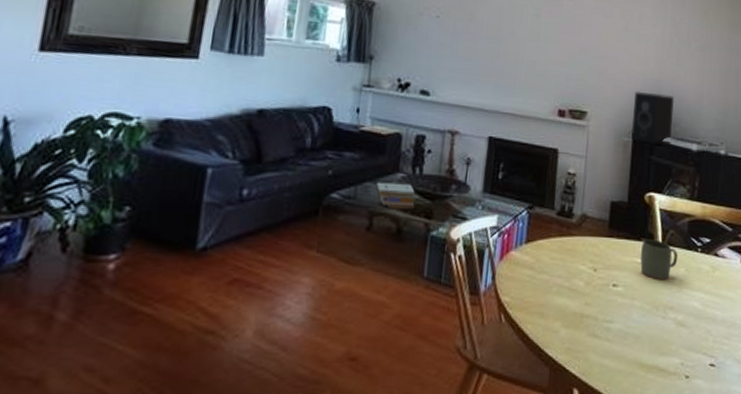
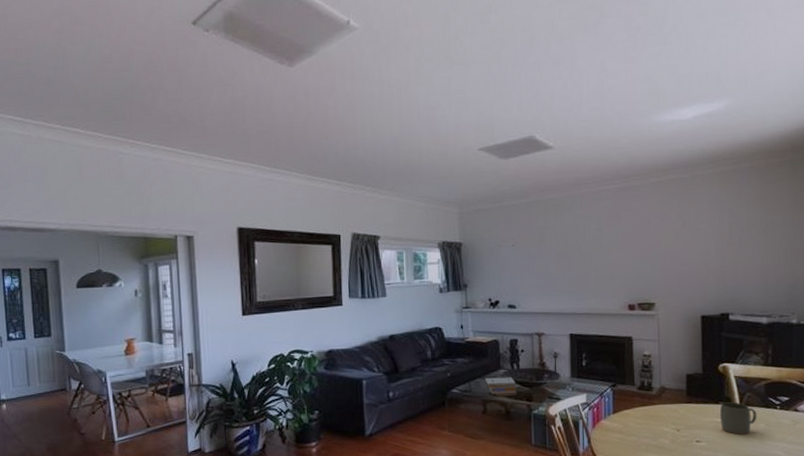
speaker: present [631,90,675,147] -> none [699,278,740,324]

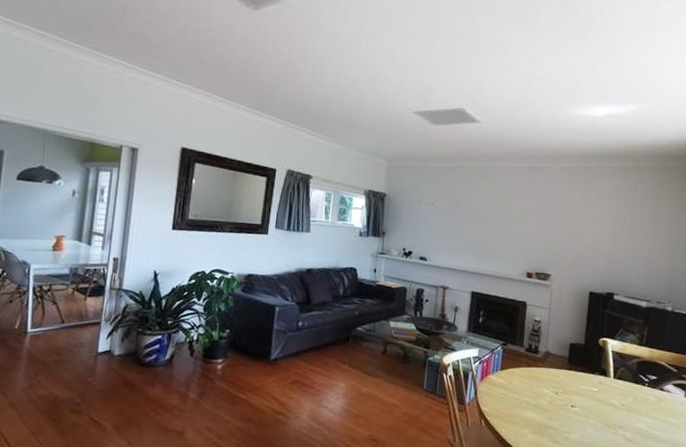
mug: present [719,402,757,434] -> none [594,373,628,405]

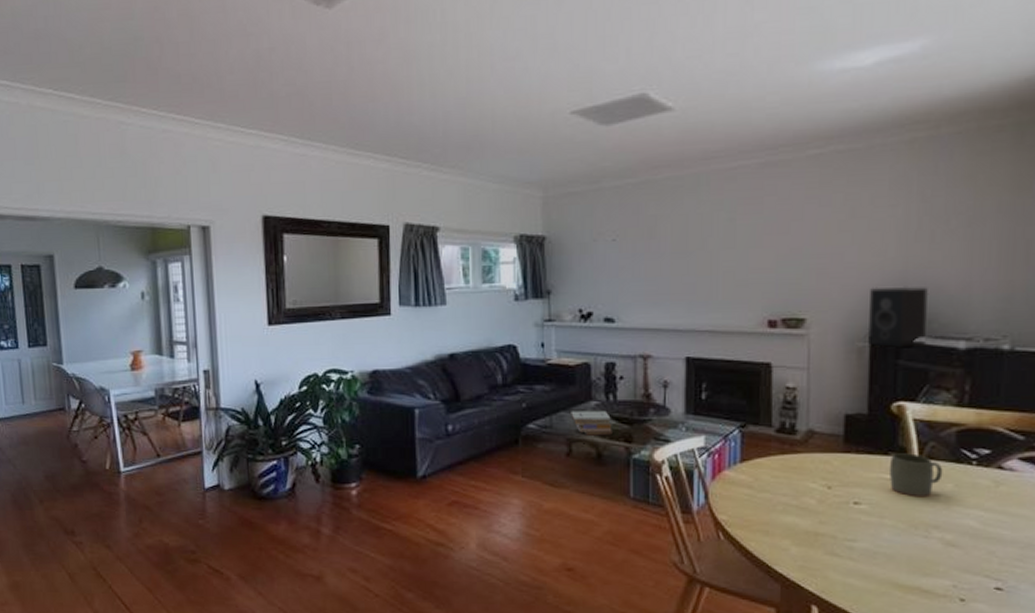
speaker: none [588,258,627,303] -> present [867,286,929,348]
mug: none [594,373,628,405] -> present [888,453,943,496]

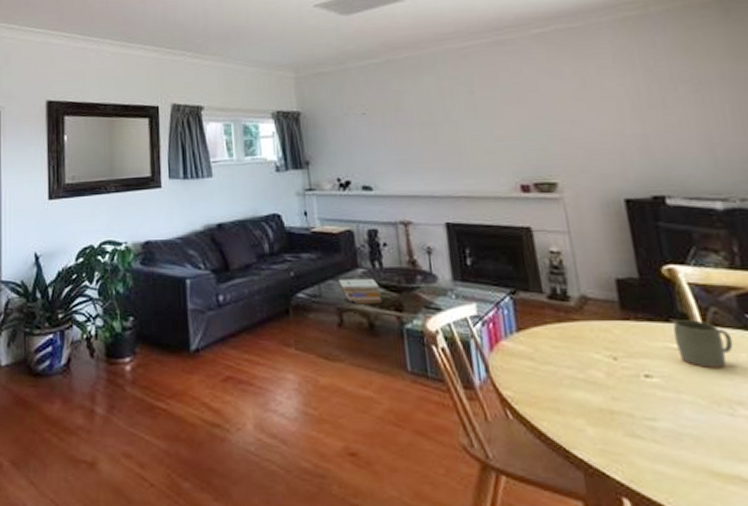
speaker: present [867,286,929,348] -> none [615,149,682,210]

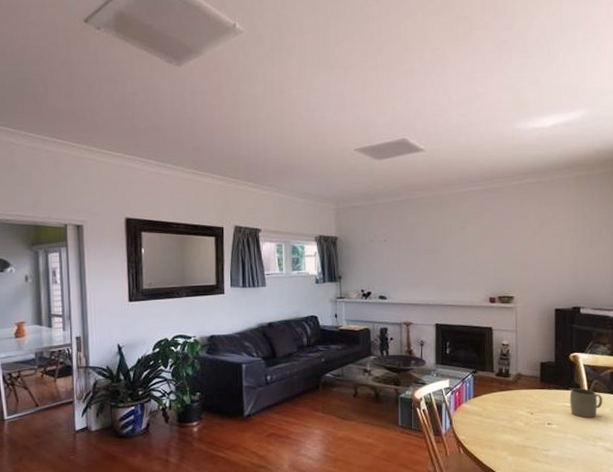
books: present [338,278,382,305] -> none [356,363,386,381]

